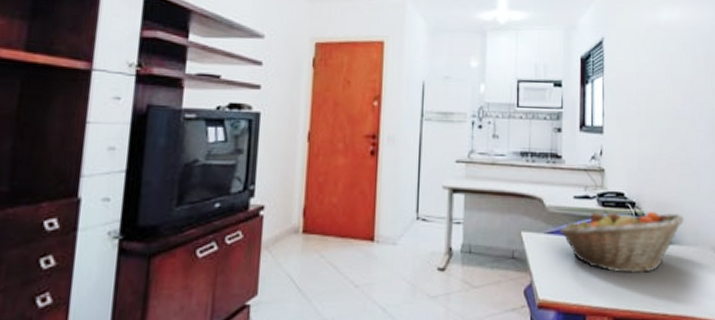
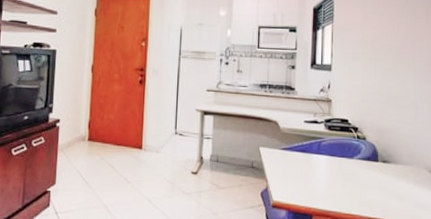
fruit basket: present [558,209,685,273] -> none [291,132,402,185]

